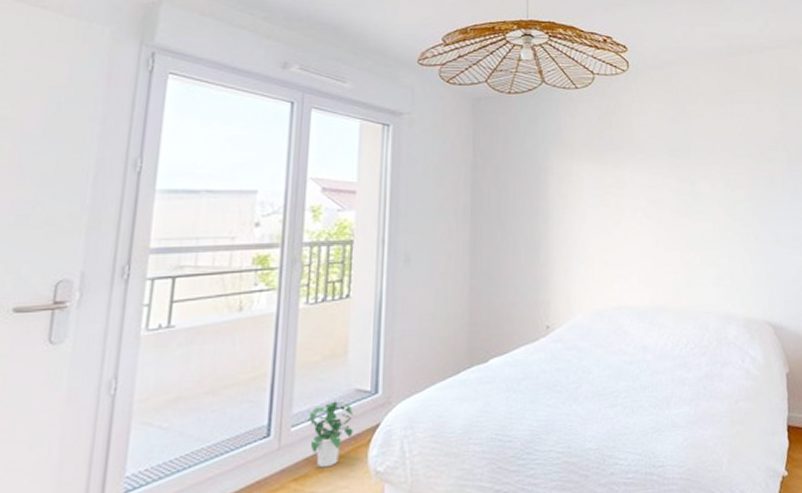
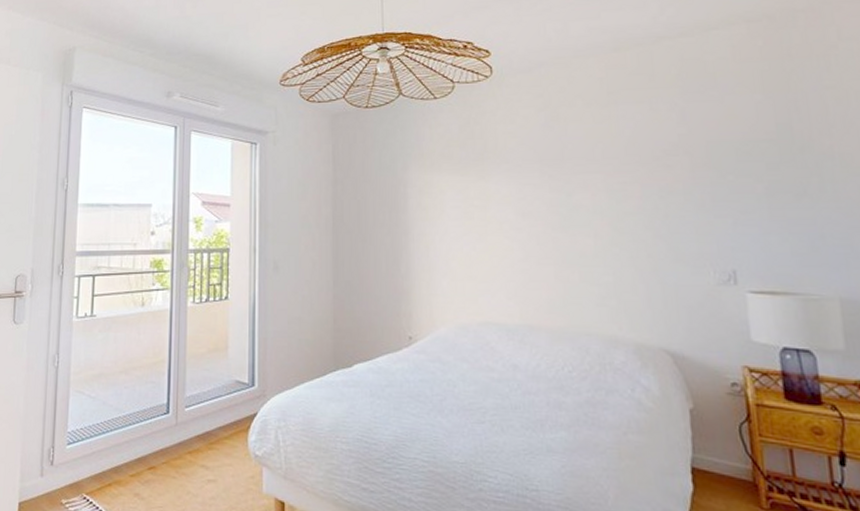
potted plant: present [308,401,354,468] -> none [198,389,235,446]

